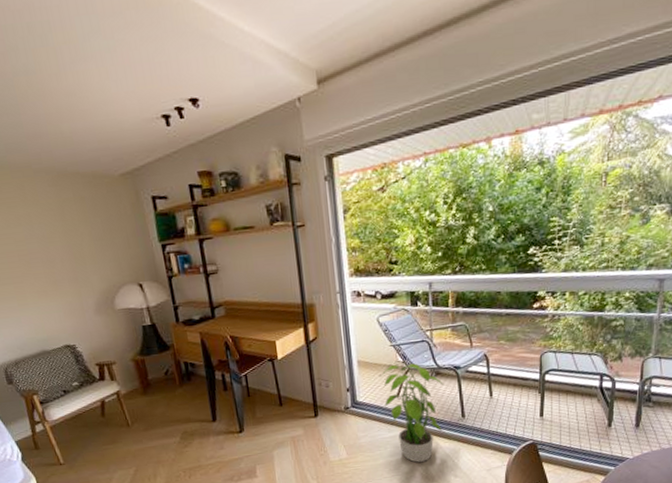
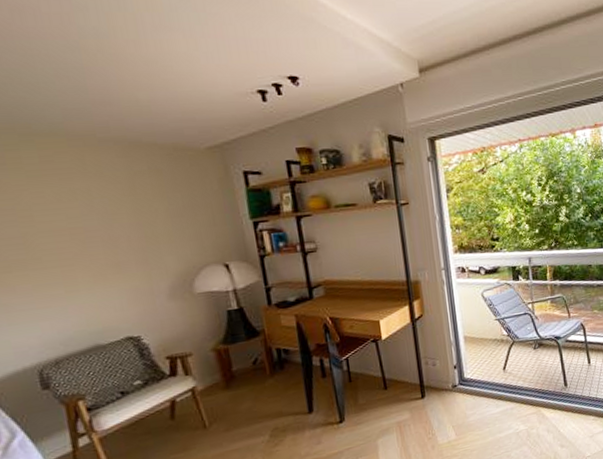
potted plant: present [379,361,445,462] -> none [485,334,548,436]

